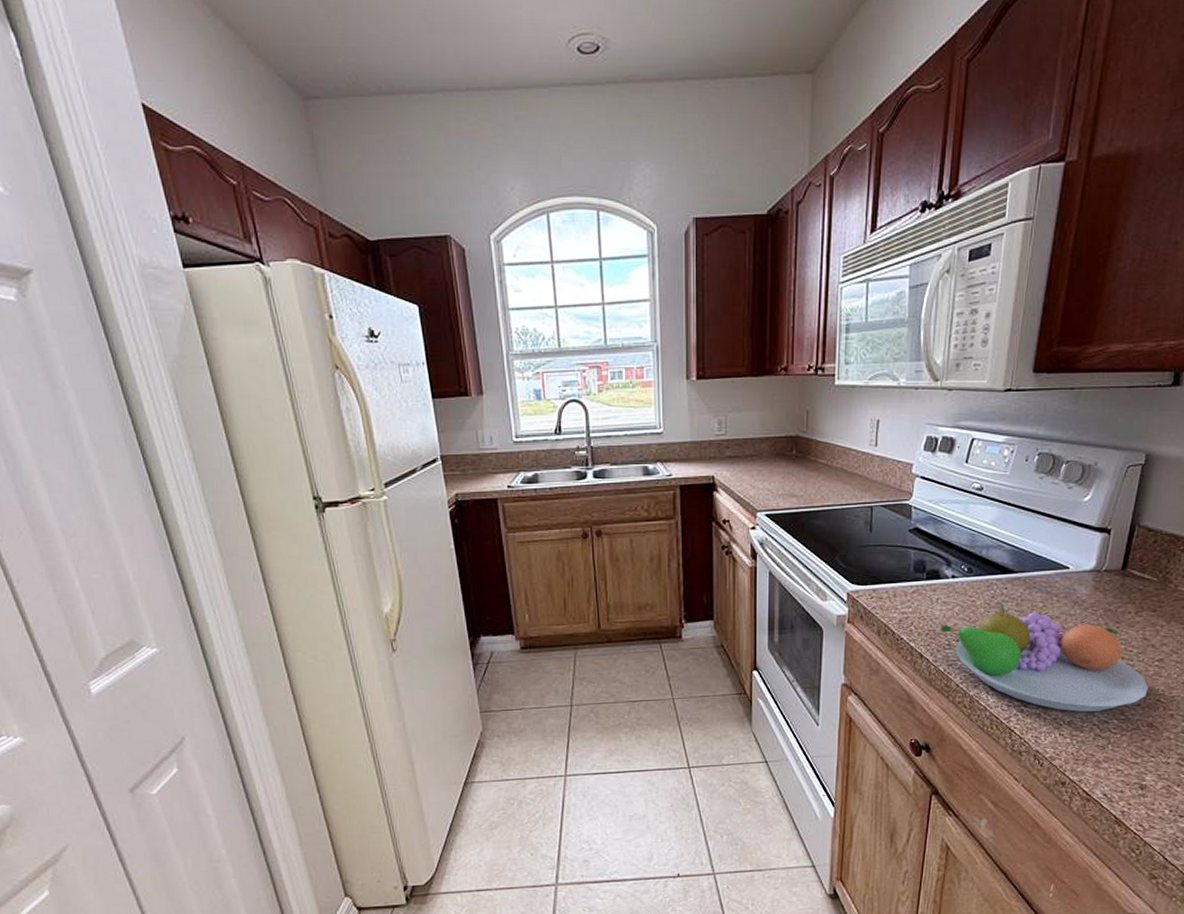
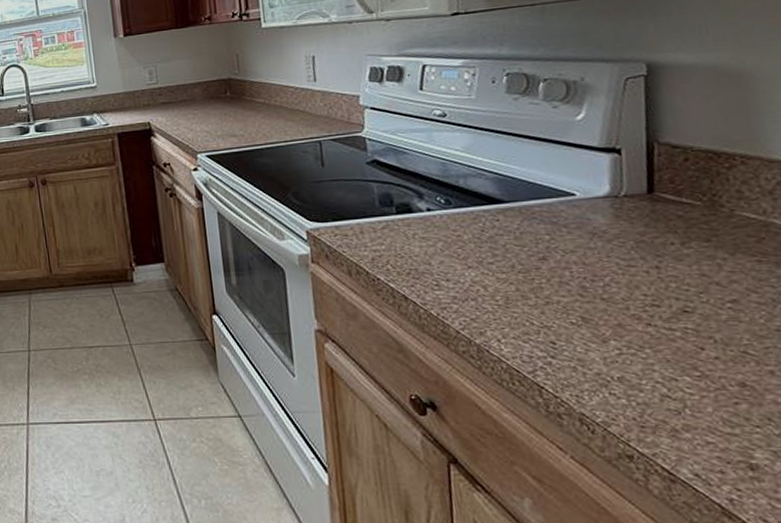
fruit bowl: present [940,602,1148,712] -> none [423,236,726,366]

